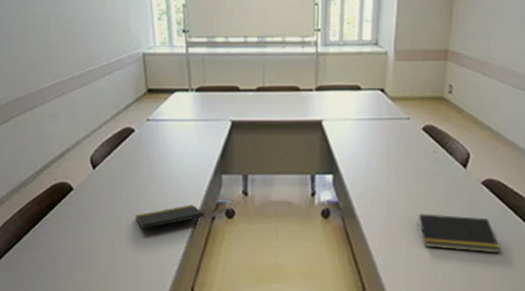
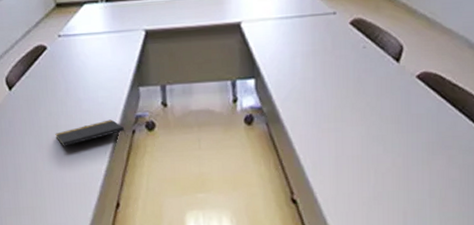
notepad: present [417,213,501,253] -> none [346,112,438,150]

